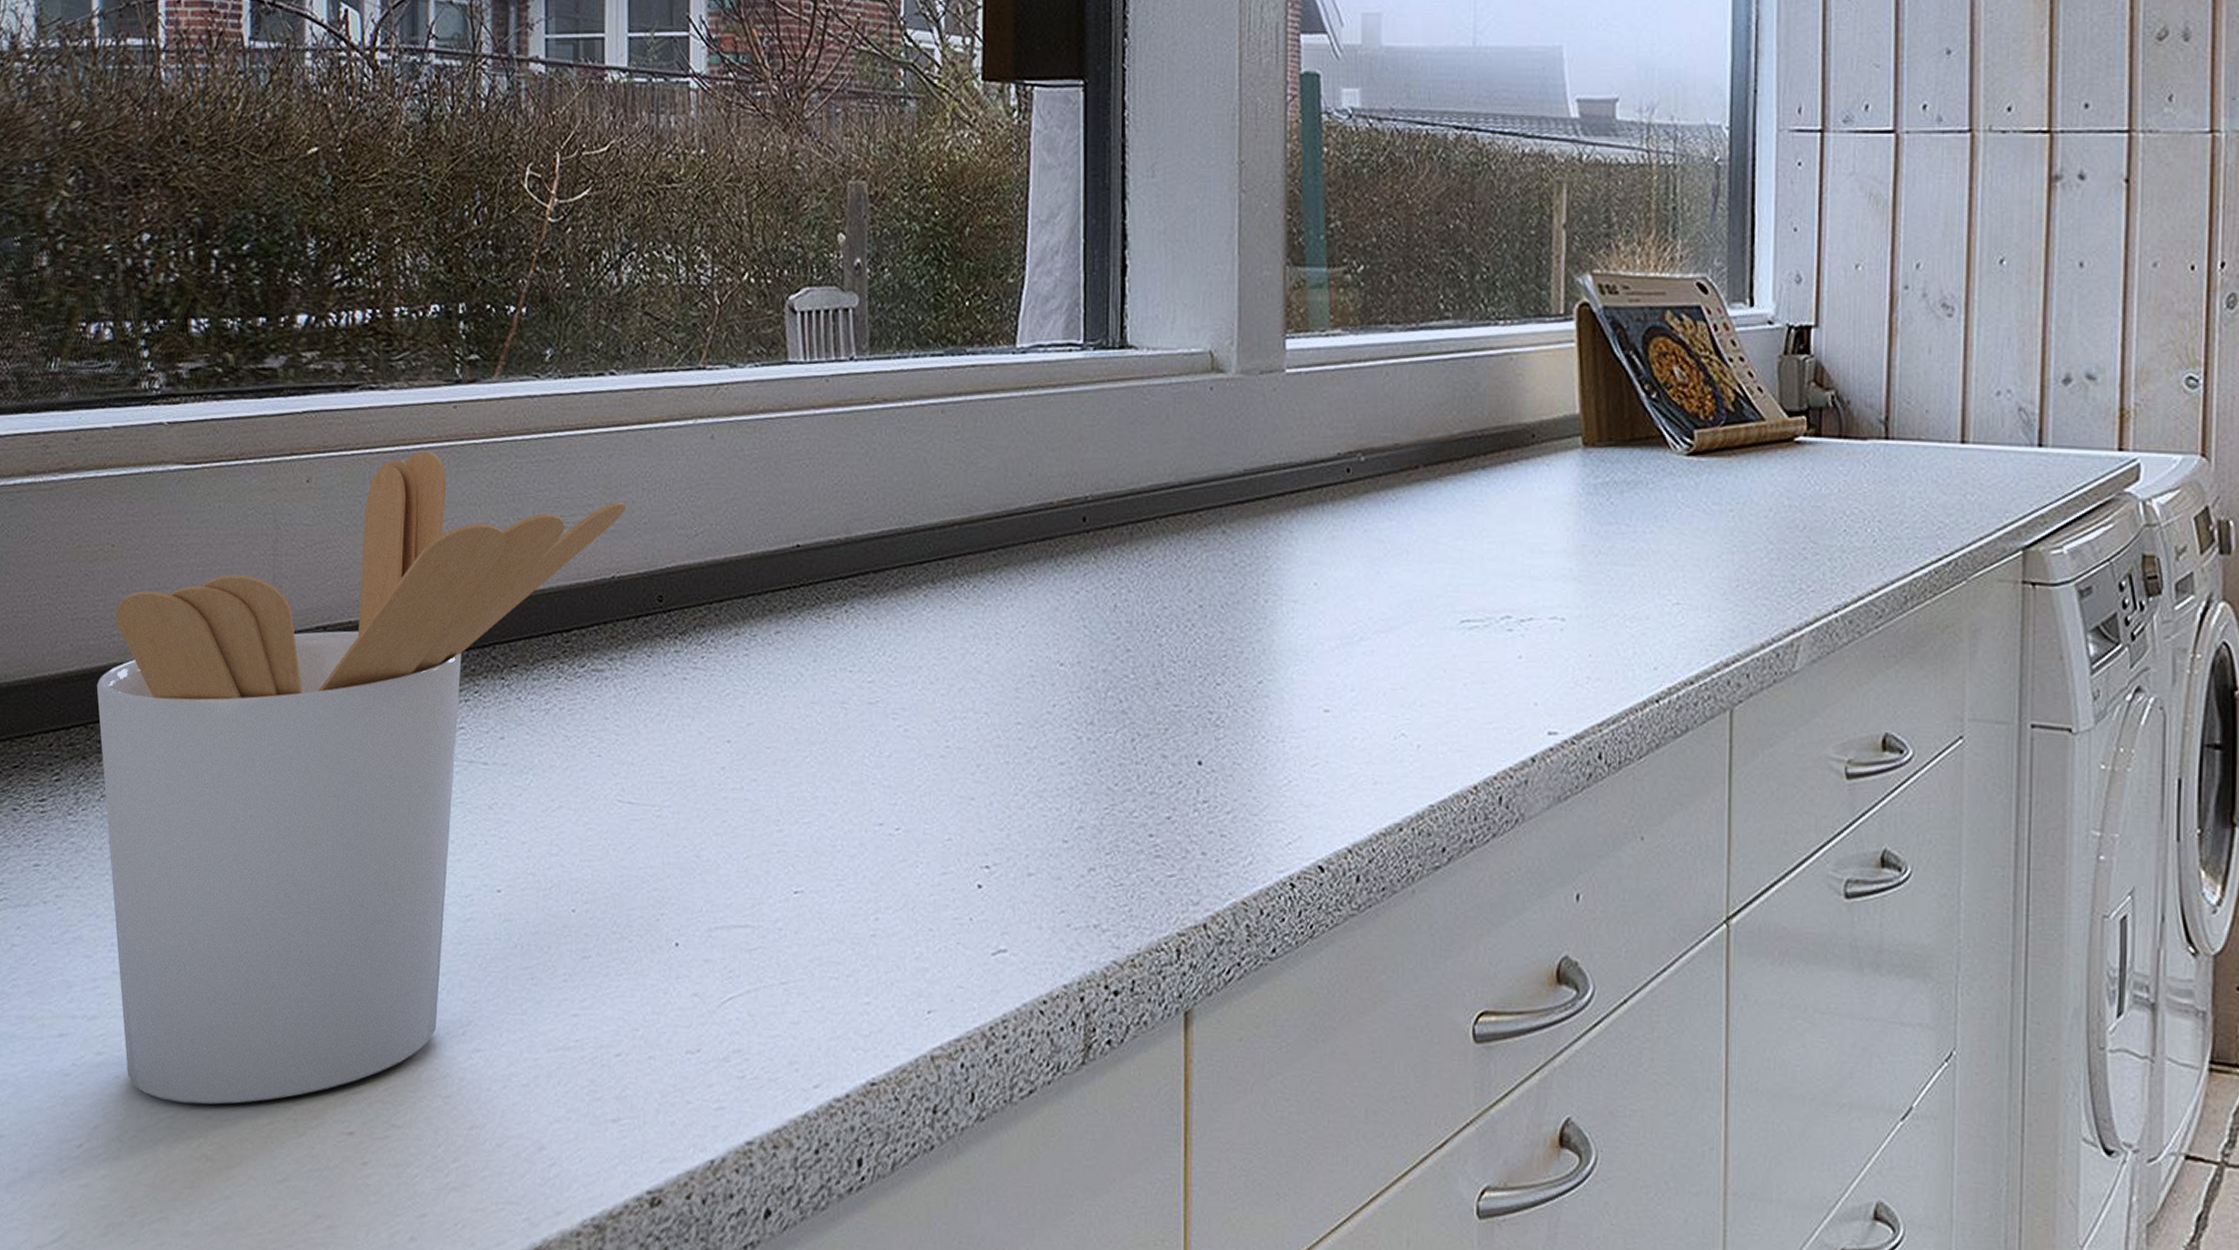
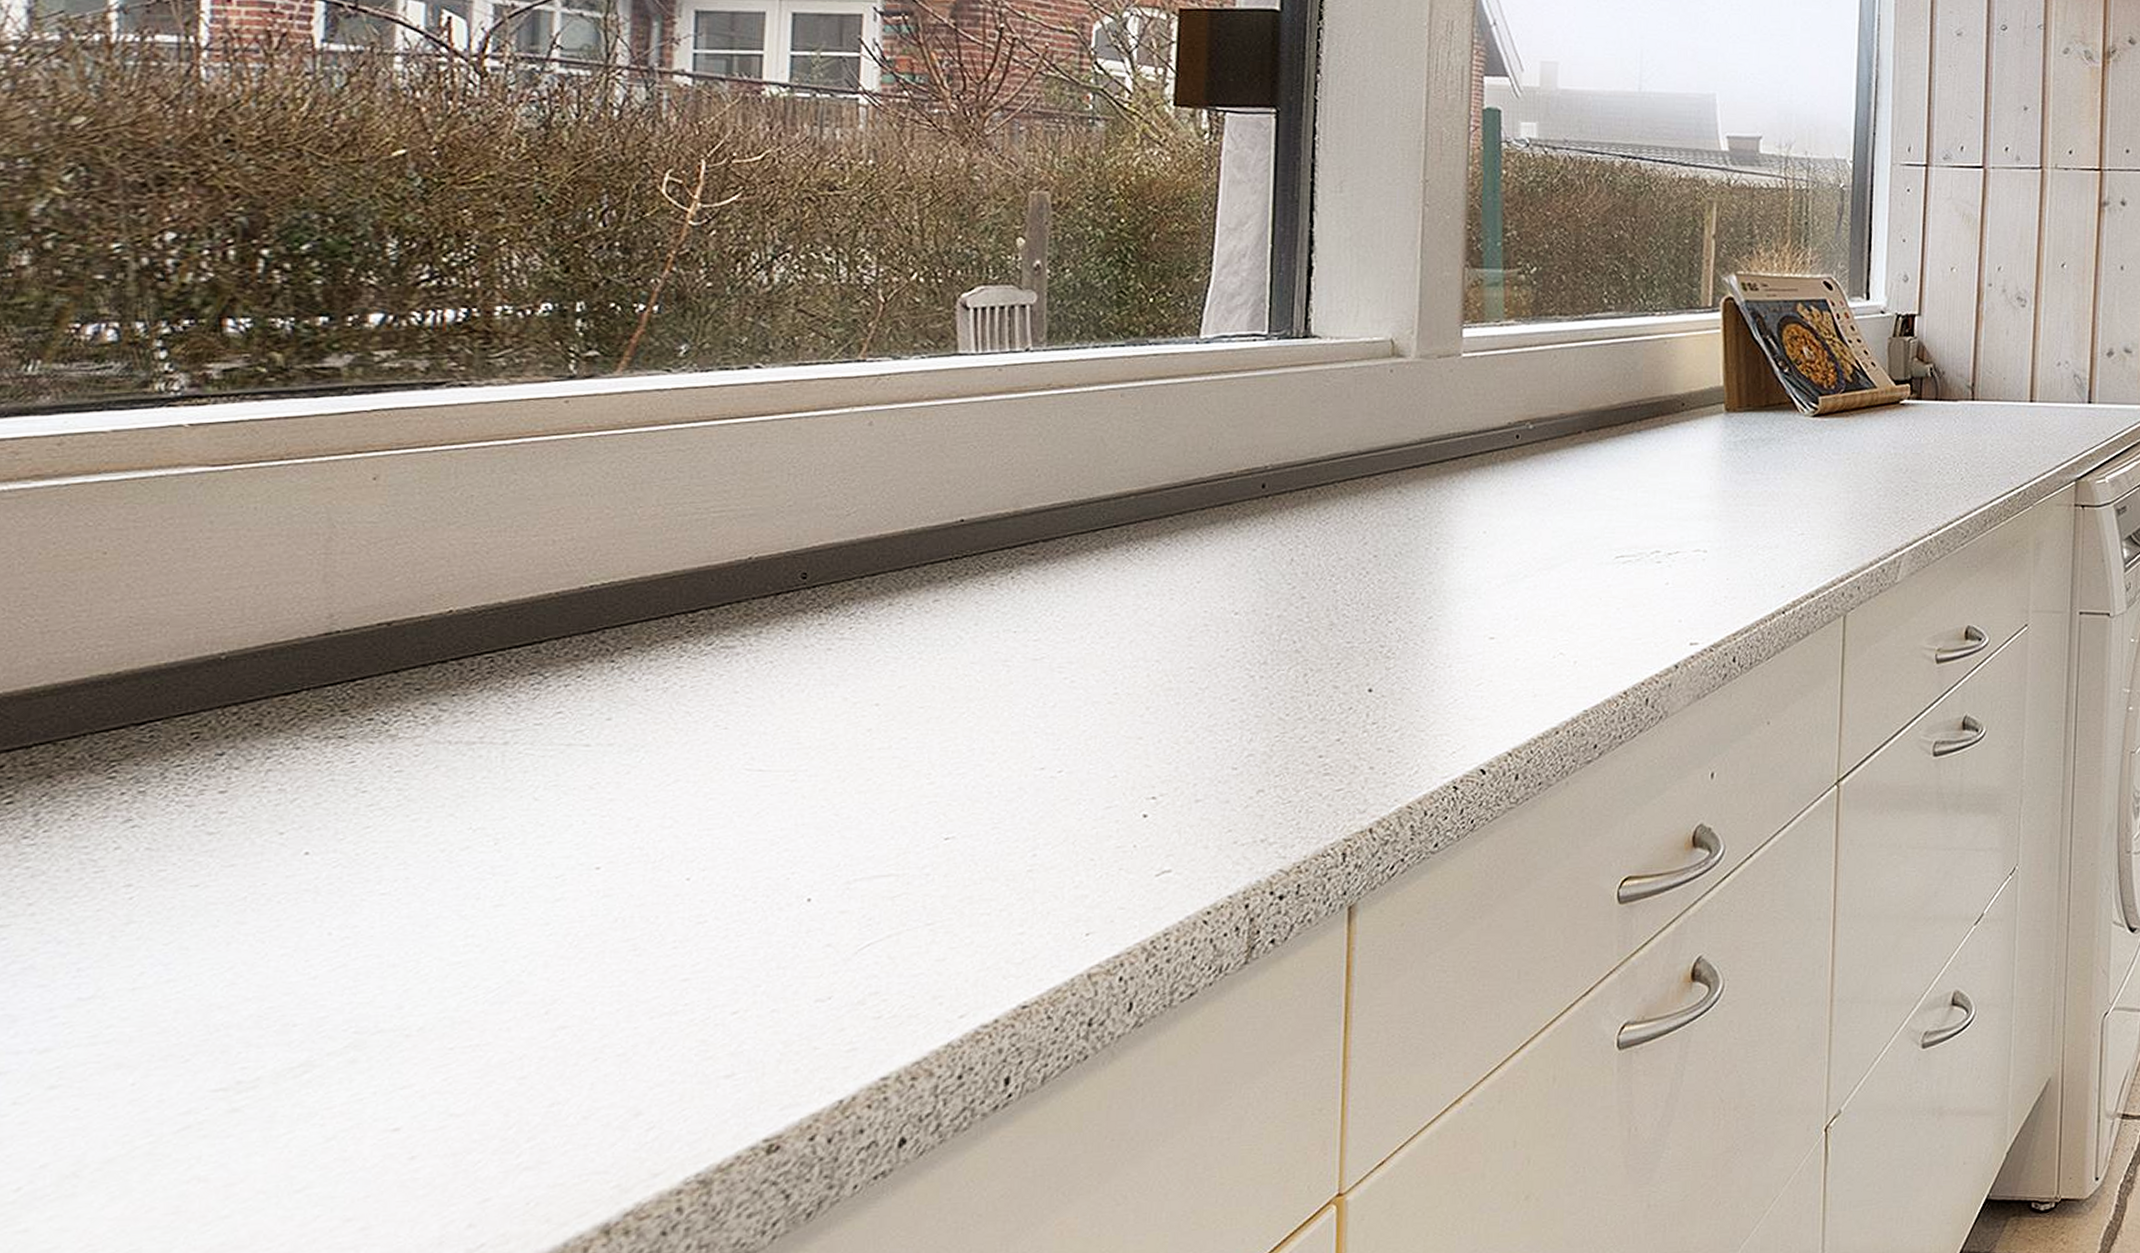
utensil holder: present [96,450,625,1105] -> none [72,445,768,1127]

